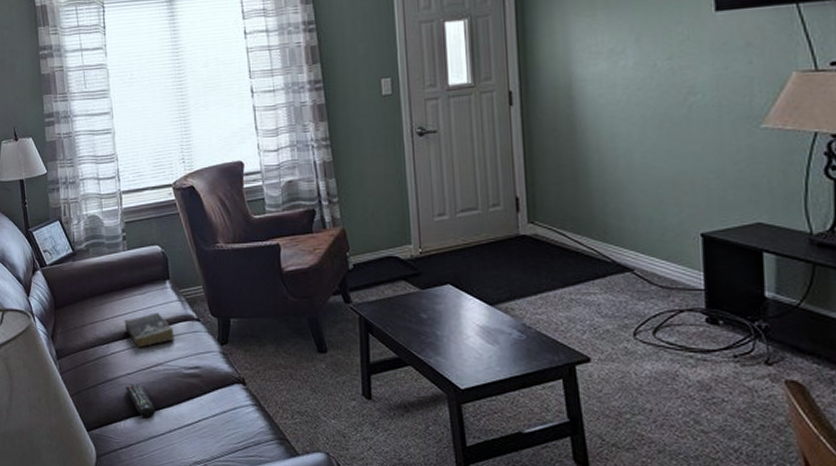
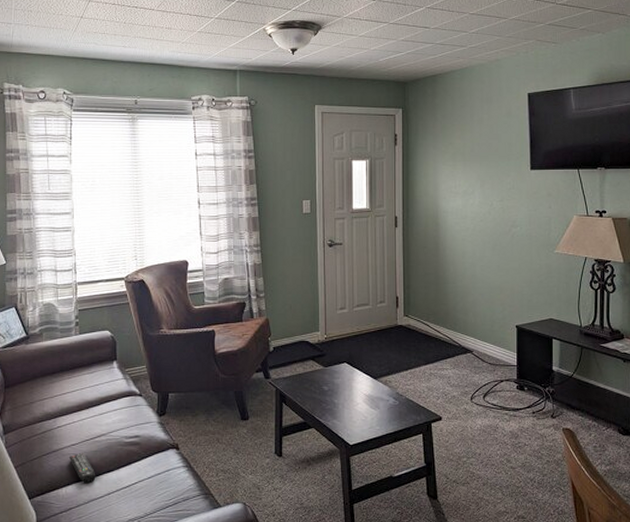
book: present [124,312,174,348] -> none [71,389,118,421]

